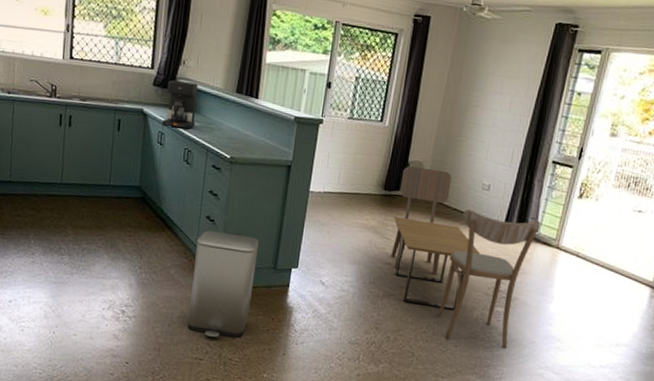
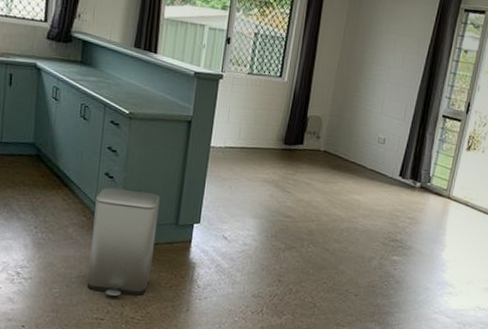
coffee maker: present [162,80,198,130] -> none [57,33,95,85]
dining chair: present [391,166,452,275] -> none [292,120,349,227]
dining table: present [394,216,481,311] -> none [295,170,378,261]
dining chair: present [437,209,541,348] -> none [337,162,433,295]

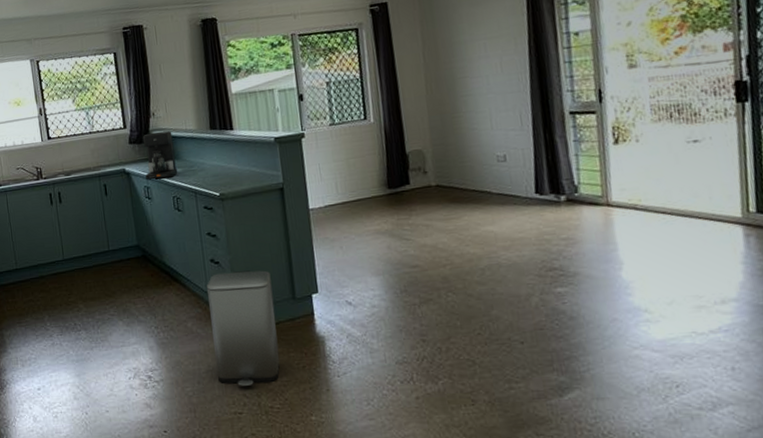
coffee maker: none [57,33,95,85] -> present [142,131,178,180]

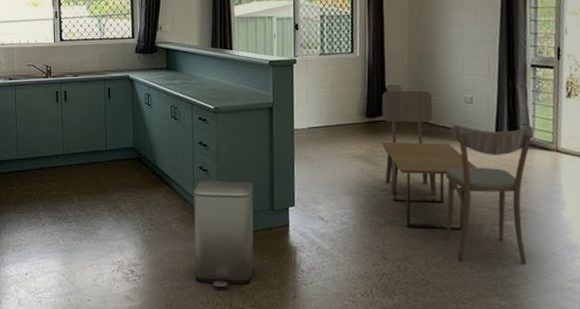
coffee maker: present [142,131,178,180] -> none [148,44,178,88]
dining chair: none [403,153,475,270] -> present [382,90,437,195]
dining table: none [408,208,518,306] -> present [382,141,477,230]
dining chair: none [483,179,584,337] -> present [444,125,533,264]

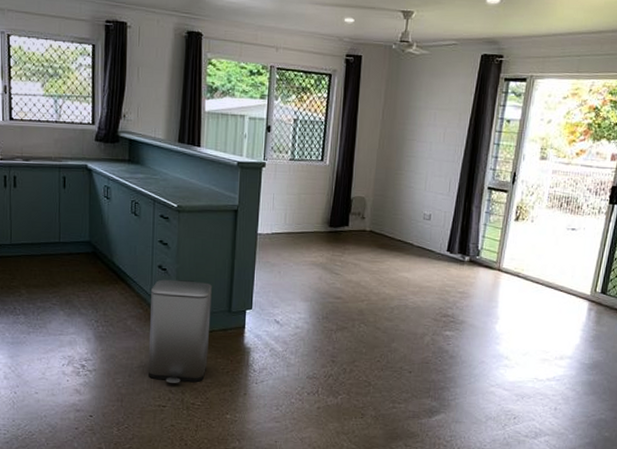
dining chair: present [382,90,437,195] -> none [341,202,394,305]
dining table: present [382,141,477,230] -> none [342,251,427,338]
dining chair: present [444,125,533,264] -> none [389,240,481,370]

